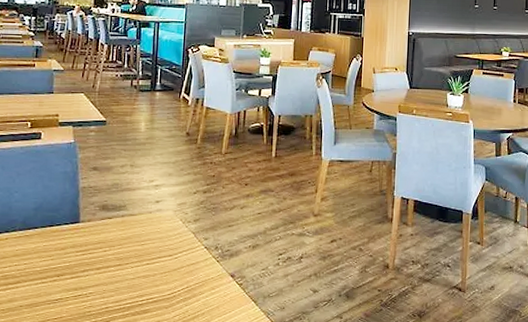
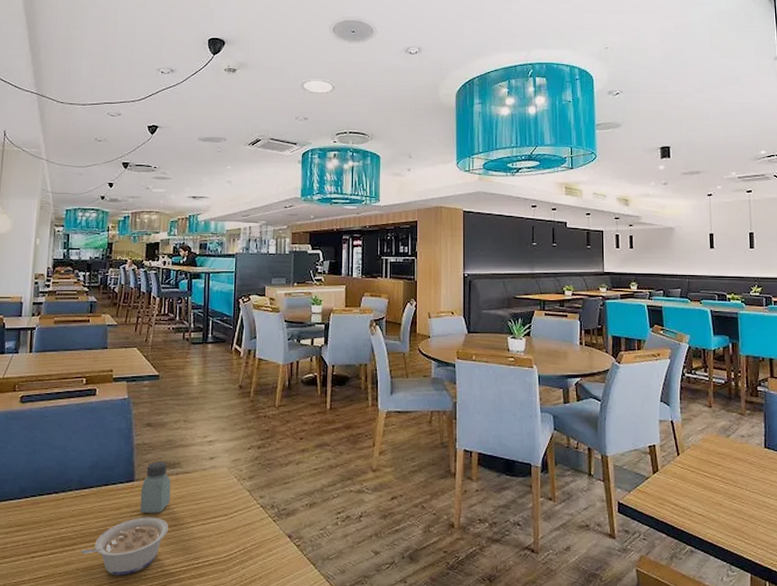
legume: none [24,257,114,312] -> present [80,517,169,576]
saltshaker: none [85,204,116,253] -> present [140,462,171,513]

